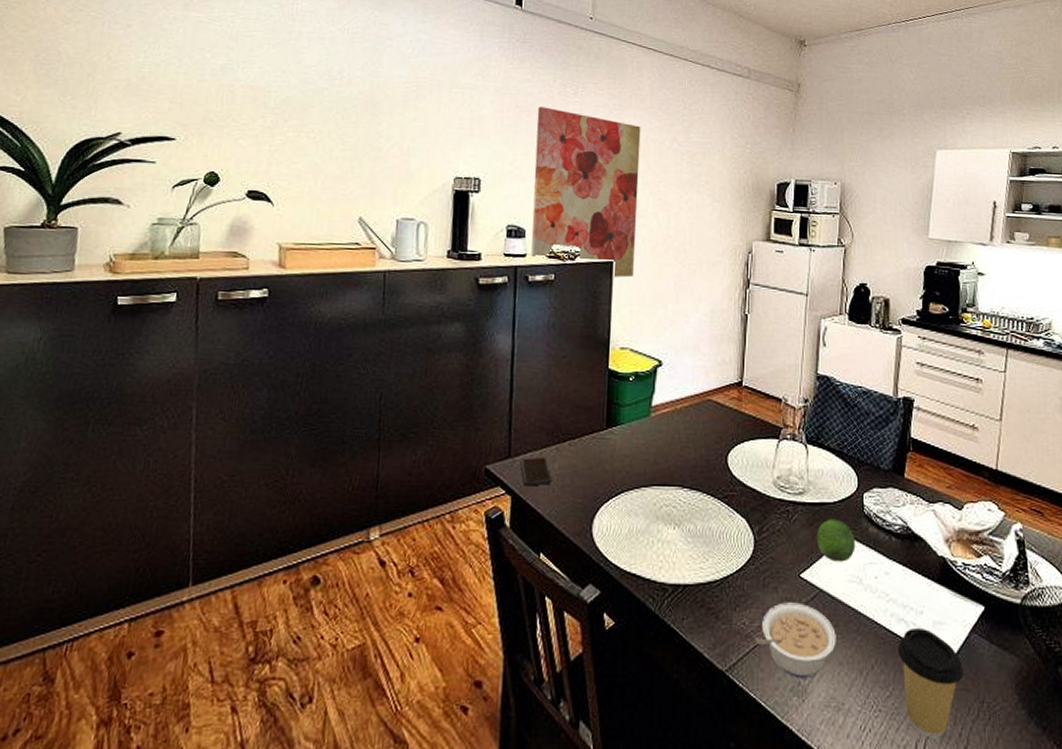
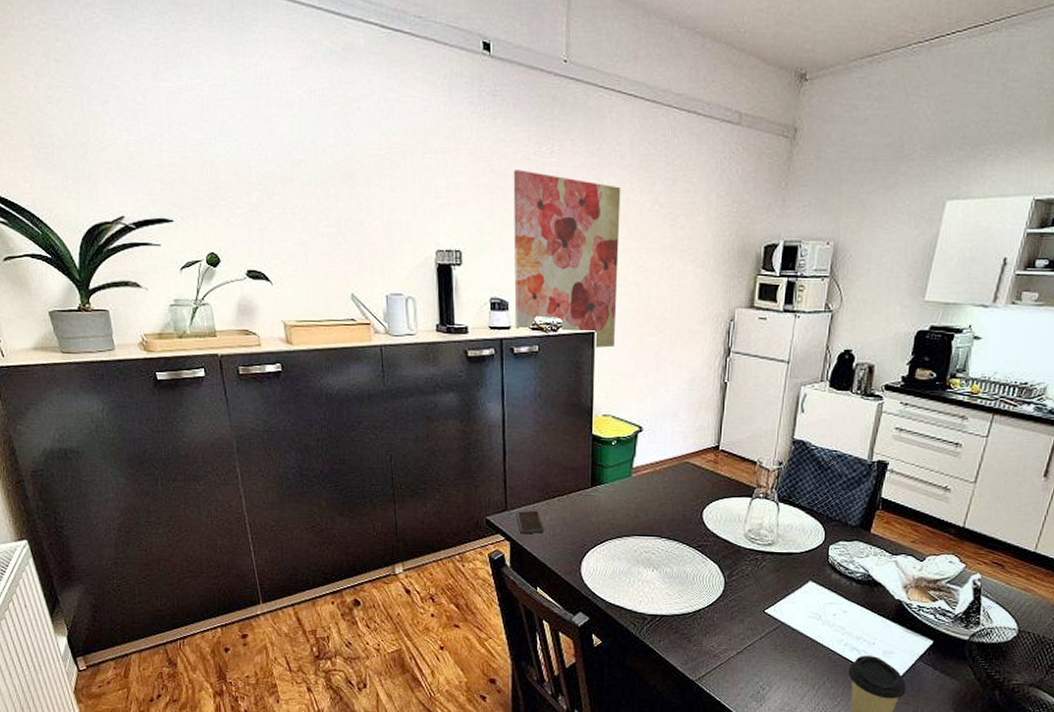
legume: present [754,602,836,679] -> none [721,631,794,689]
fruit: present [816,519,856,562] -> none [781,566,818,602]

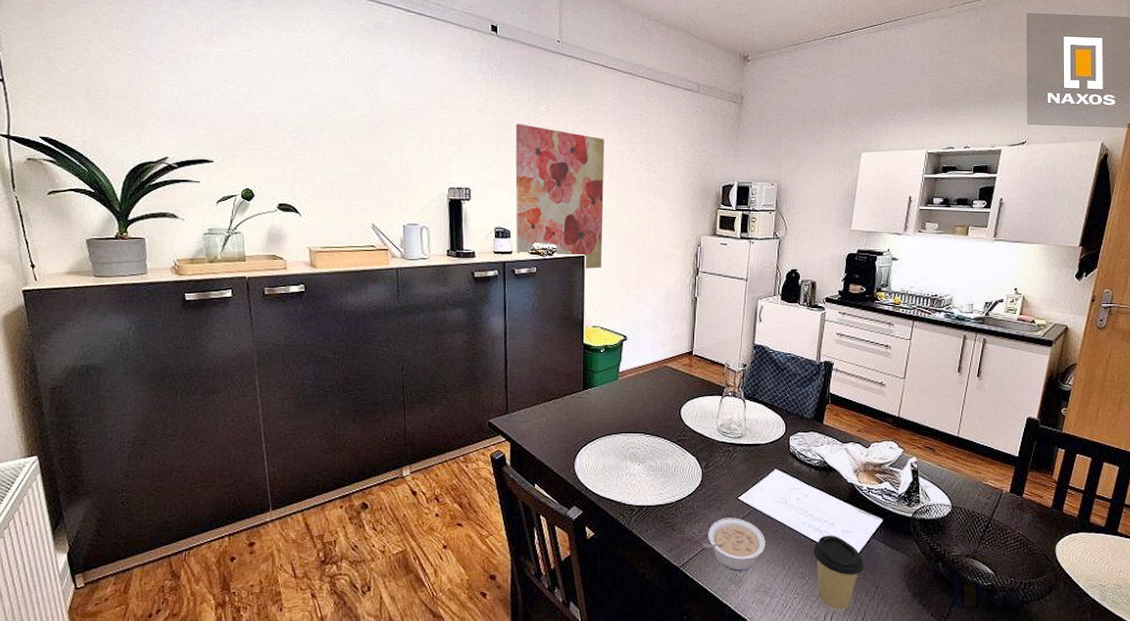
smartphone: present [516,510,545,534] -> none [516,412,542,435]
legume: none [721,631,794,689] -> present [702,518,766,572]

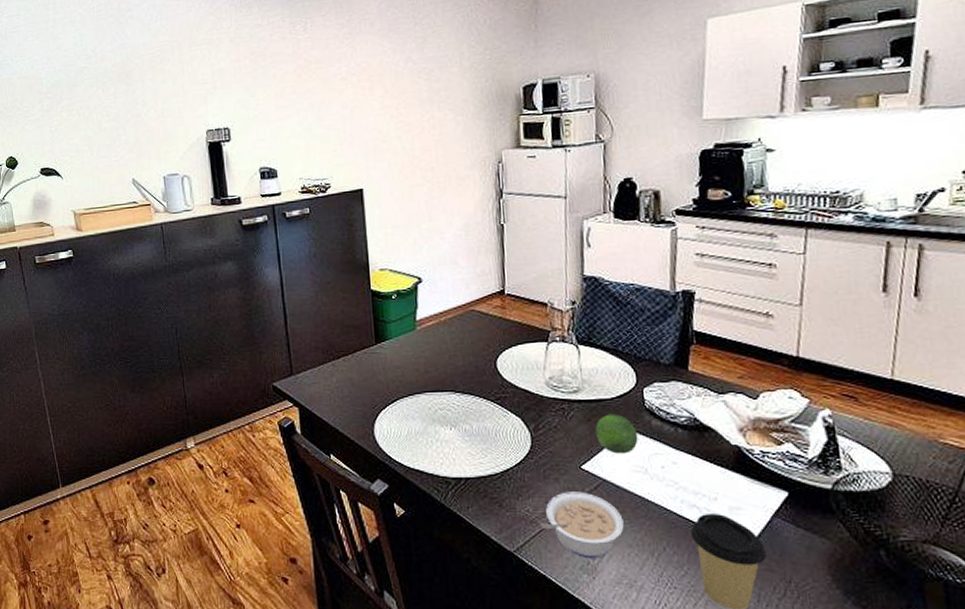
wall art: present [515,124,605,269] -> none [271,48,384,204]
fruit: none [751,456,782,488] -> present [595,414,638,454]

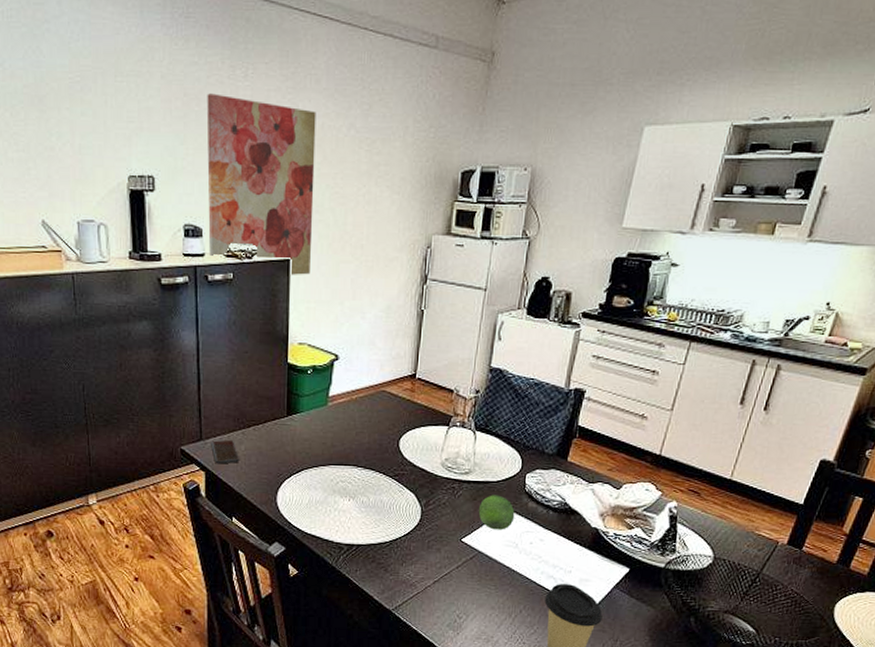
wall art: none [271,48,384,204] -> present [206,93,316,275]
smartphone: none [302,372,333,399] -> present [211,439,240,464]
legume: present [539,492,624,559] -> none [418,560,491,618]

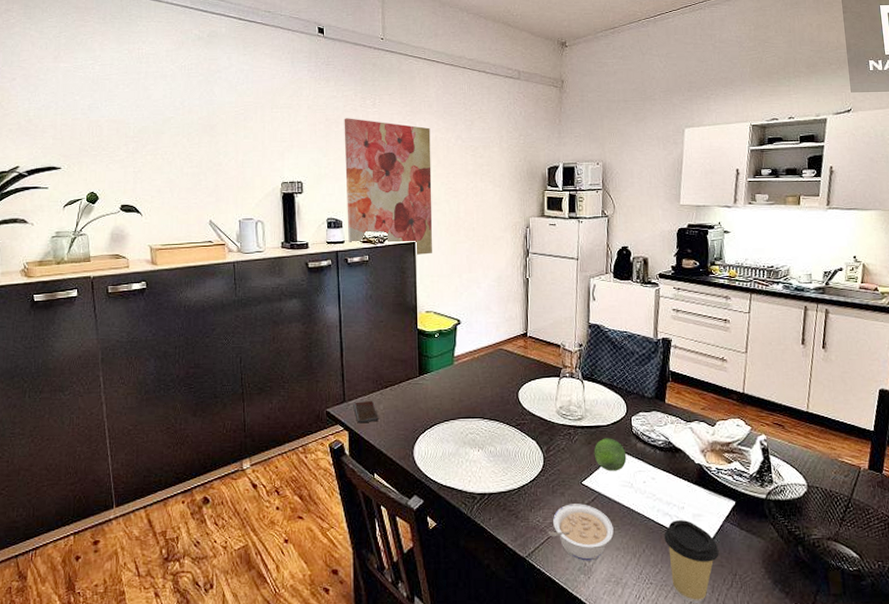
legume: none [418,560,491,618] -> present [548,504,614,561]

